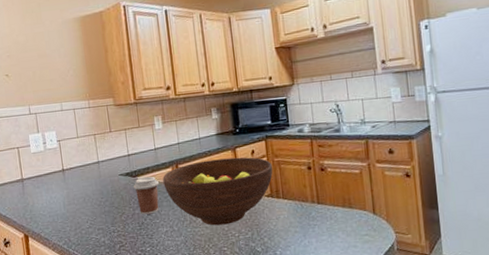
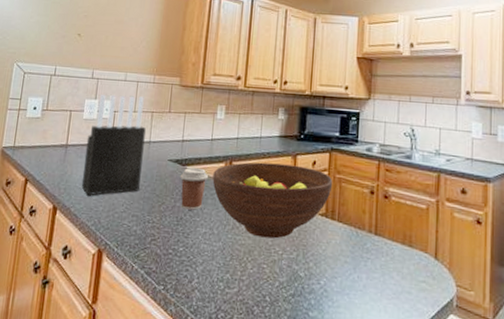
knife block: none [39,122,99,220] -> present [81,94,146,196]

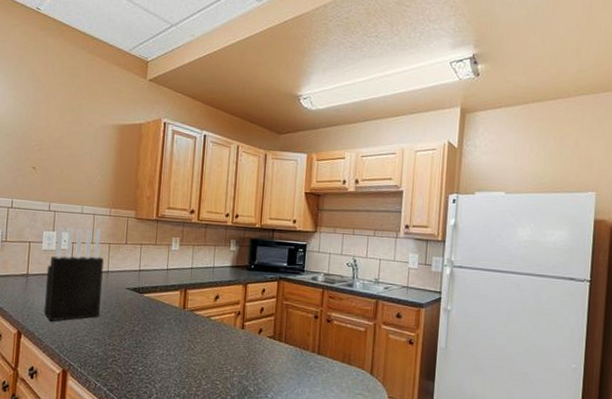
coffee cup: present [180,167,208,210] -> none [137,295,164,334]
fruit bowl: present [212,162,333,239] -> none [168,290,281,359]

